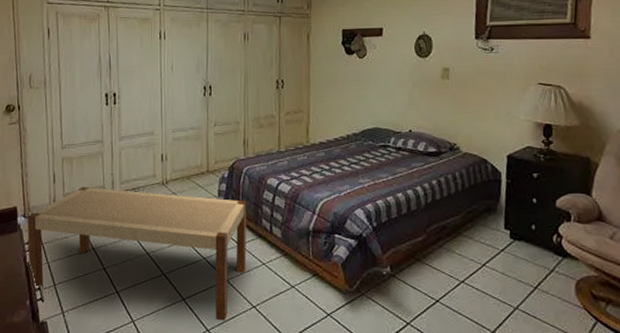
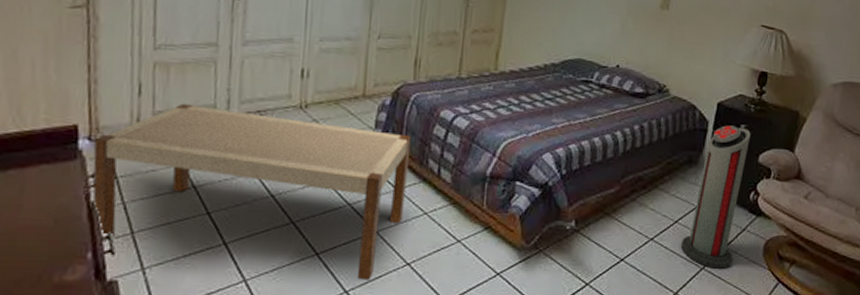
air purifier: none [492,175,546,308] -> present [681,125,751,269]

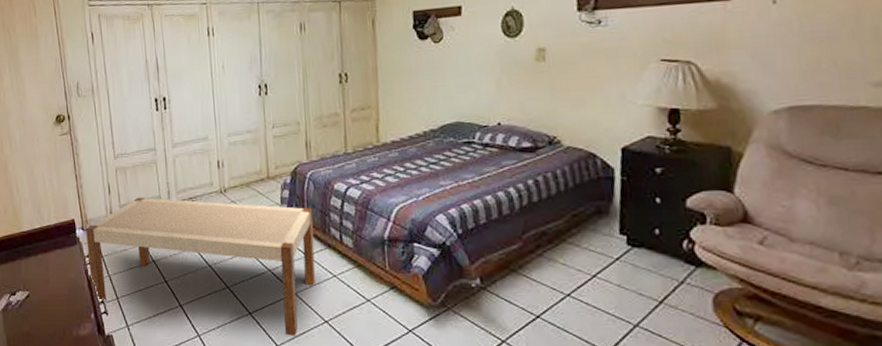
air purifier: present [681,125,751,269] -> none [605,170,674,326]

